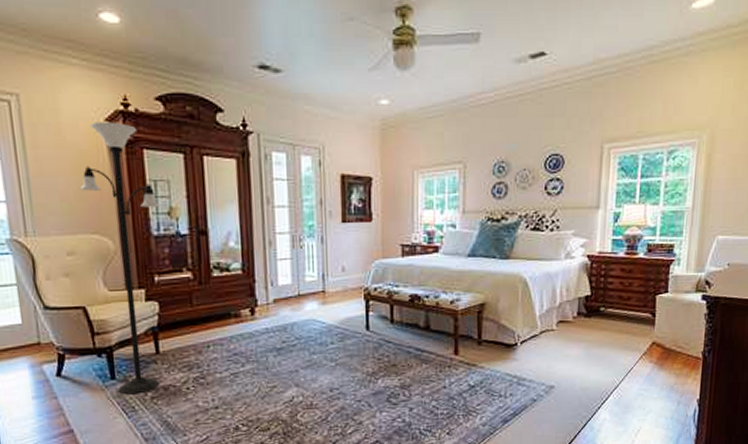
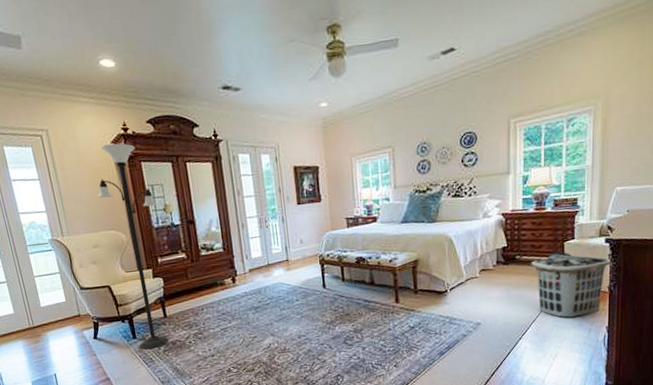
clothes hamper: none [617,305,708,386] -> present [531,250,612,318]

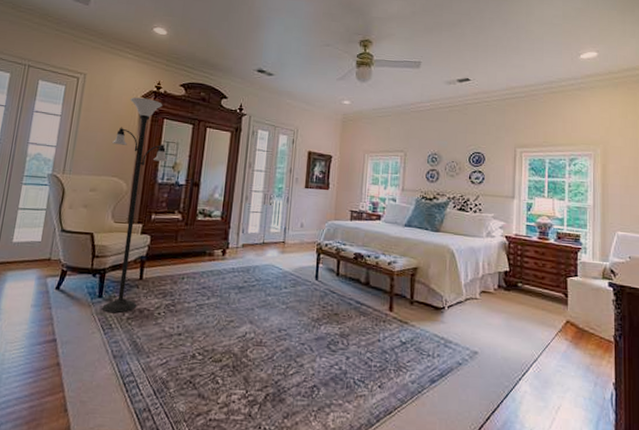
clothes hamper: present [531,250,612,318] -> none [533,285,617,365]

